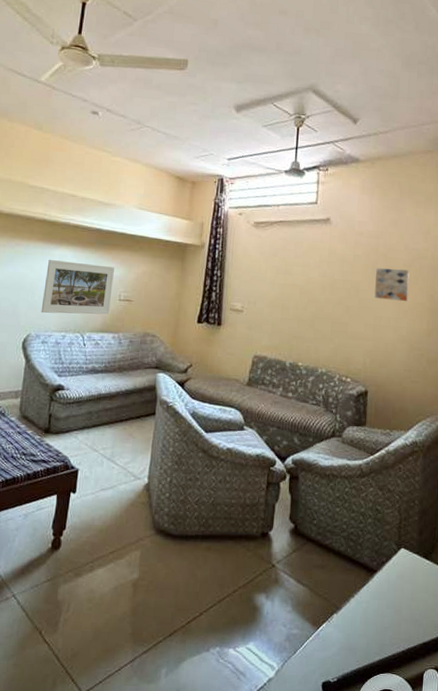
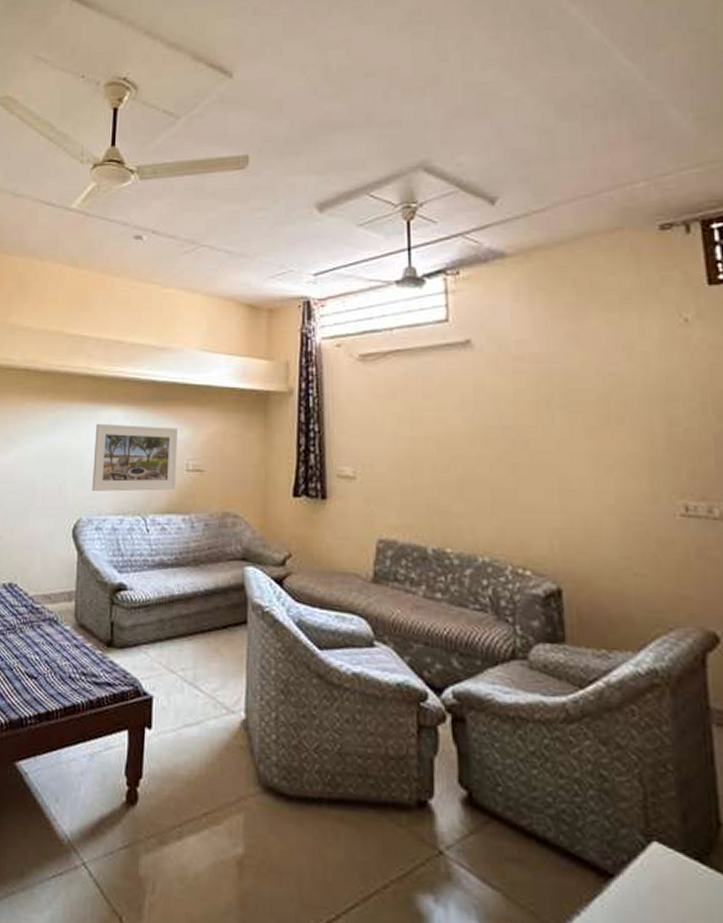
wall art: present [374,268,410,301] -> none [551,404,612,452]

